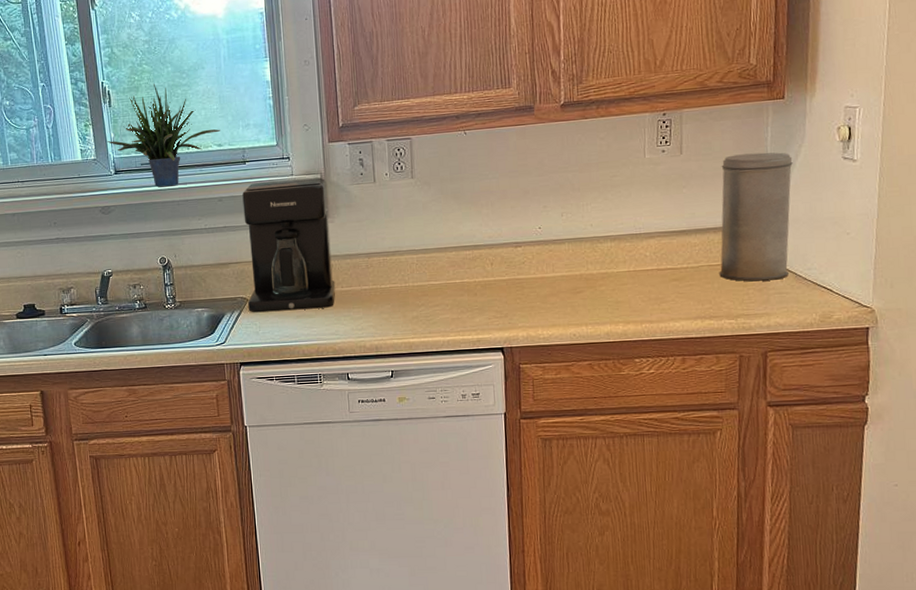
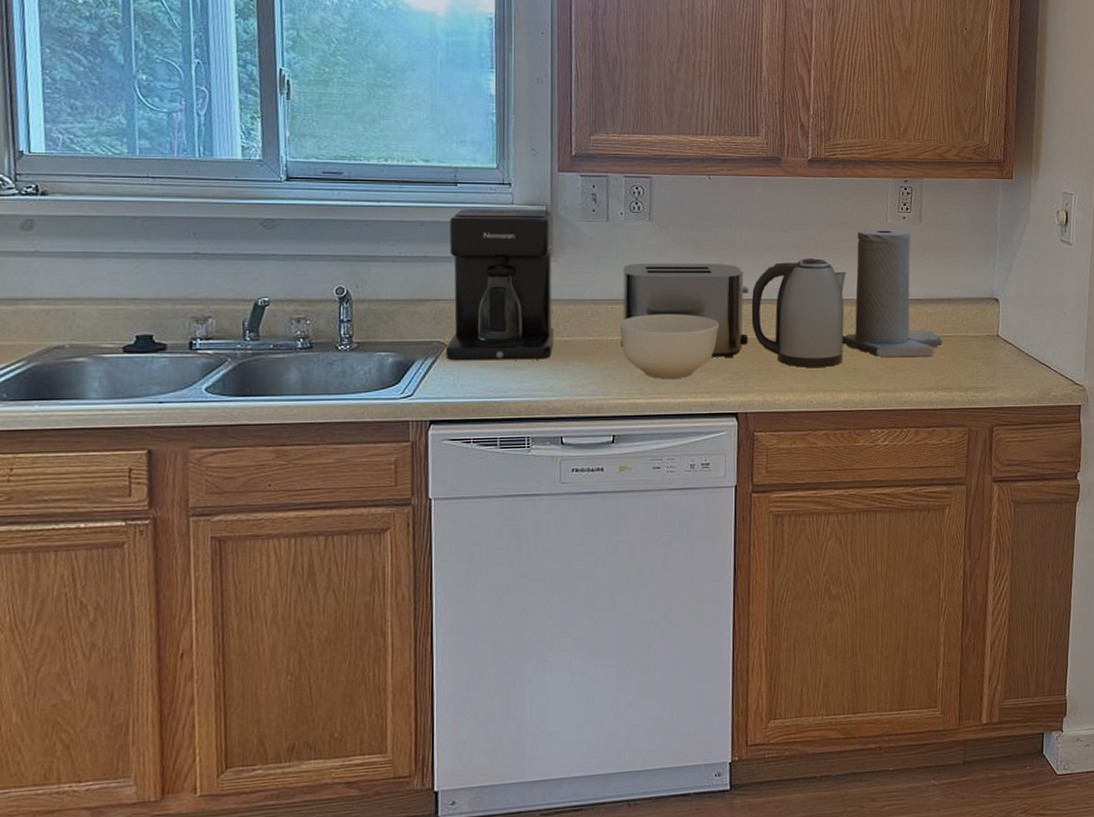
potted plant: present [107,83,221,187] -> none [280,79,430,203]
bowl: none [390,260,482,320] -> present [619,313,719,379]
toaster: none [391,211,510,299] -> present [621,262,748,358]
kettle: none [511,199,605,304] -> present [751,257,846,367]
paper towel: none [602,163,709,289] -> present [842,227,942,357]
canister: present [719,152,793,282] -> none [952,228,1019,355]

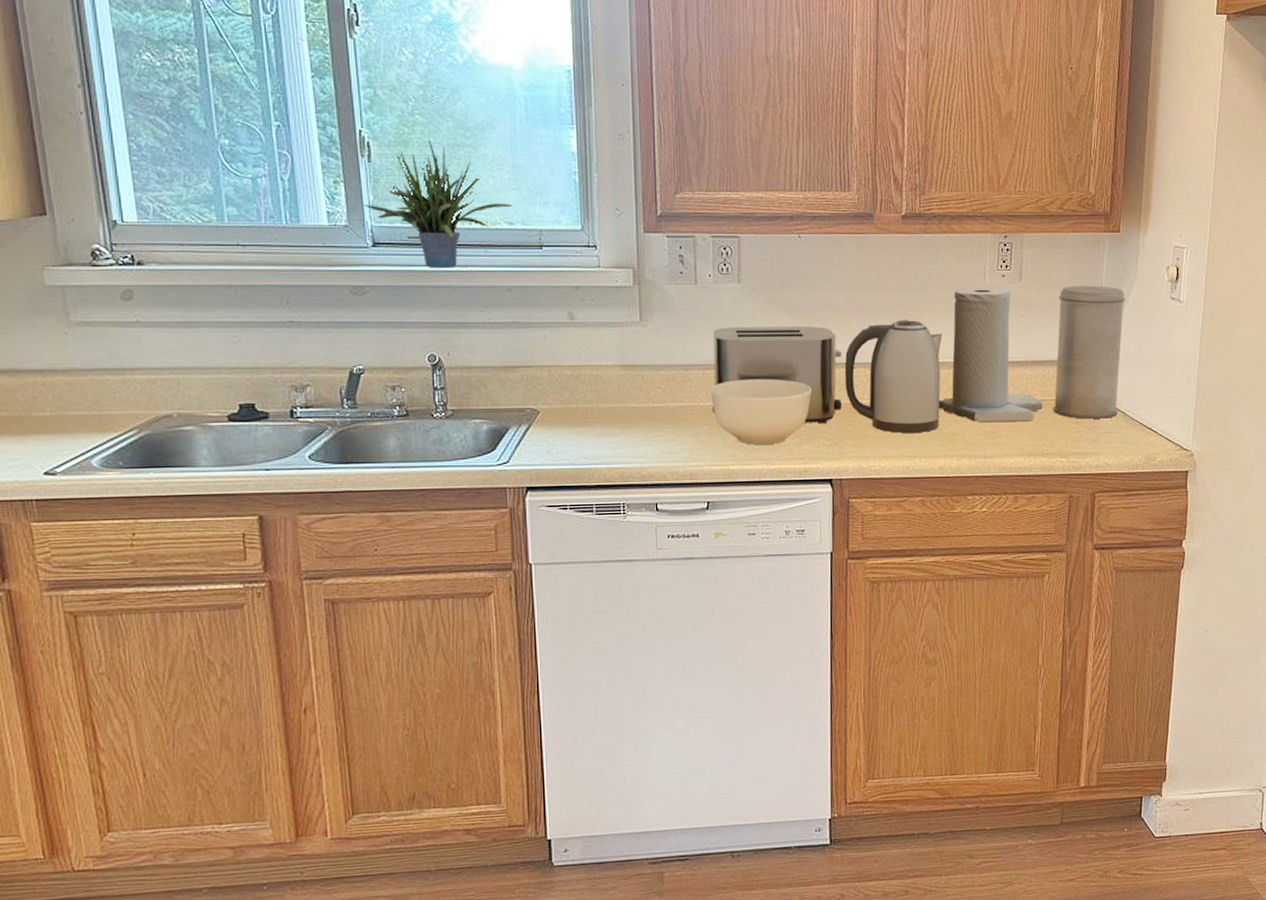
potted plant: none [280,79,430,203] -> present [364,139,513,268]
coffee maker: present [446,208,555,361] -> none [537,272,646,428]
canister: none [952,228,1019,355] -> present [1053,286,1125,419]

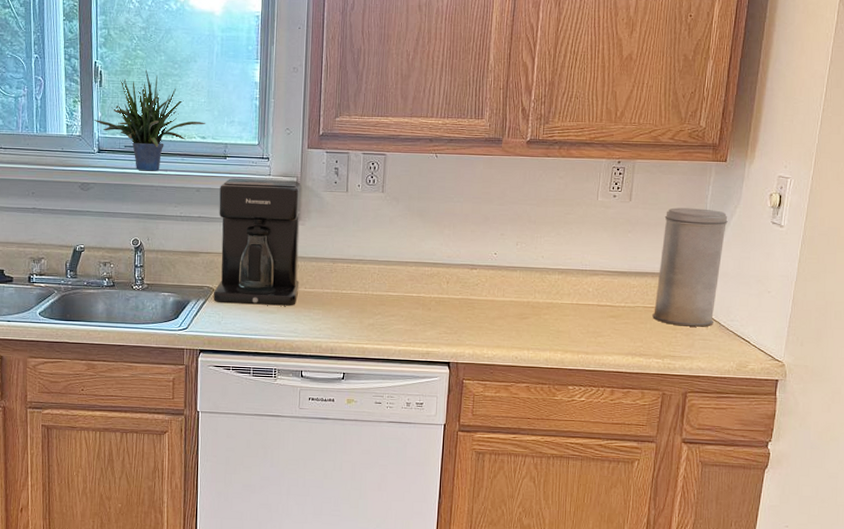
coffee maker: none [537,272,646,428] -> present [214,178,301,306]
bowl: present [710,378,812,445] -> none [352,273,438,329]
toaster: present [712,326,842,424] -> none [353,228,465,315]
kettle: present [844,319,943,433] -> none [466,229,556,328]
paper towel: present [938,286,1043,422] -> none [547,204,643,324]

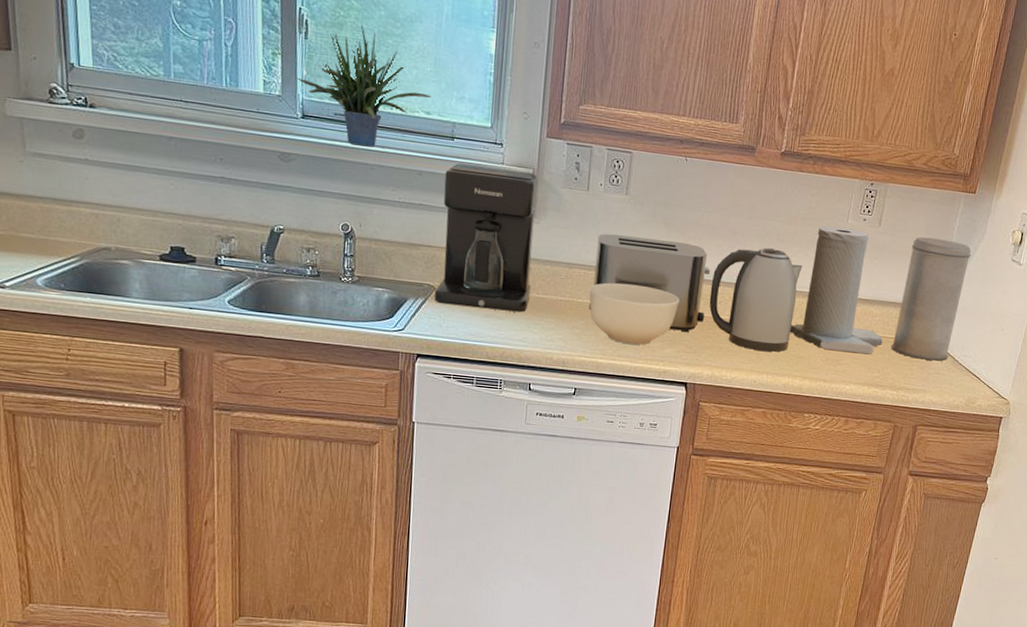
bowl: none [352,273,438,329] -> present [589,282,680,345]
toaster: none [353,228,465,315] -> present [589,233,710,333]
kettle: none [466,229,556,328] -> present [709,247,803,352]
paper towel: none [547,204,643,324] -> present [789,226,883,354]

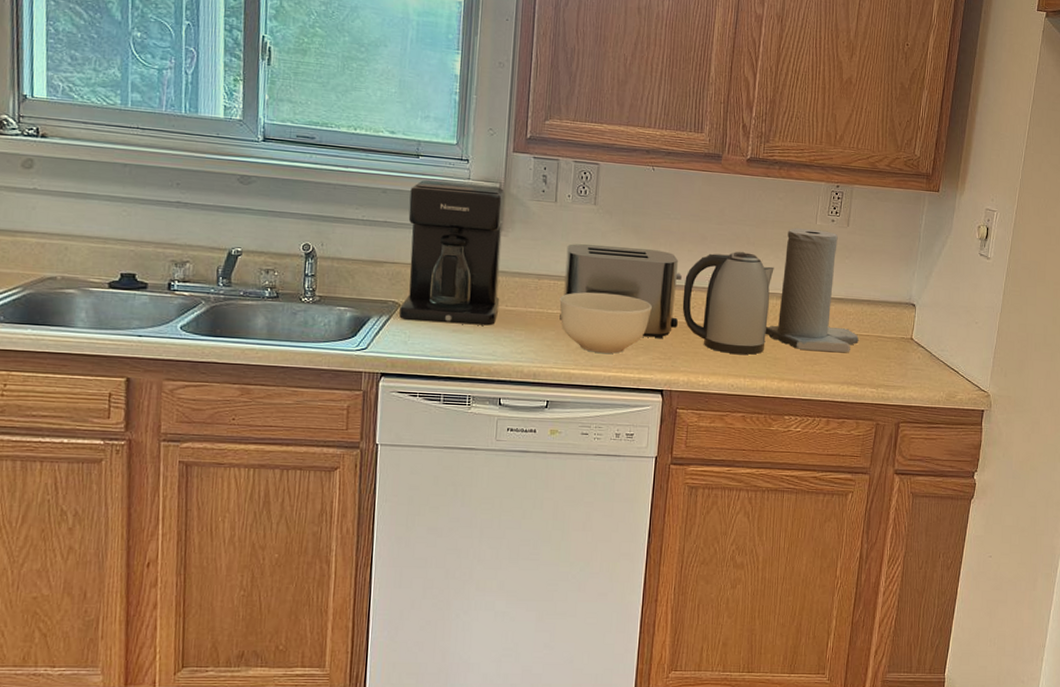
potted plant: present [298,24,432,146] -> none [259,50,396,167]
canister: present [891,237,972,361] -> none [867,235,940,357]

